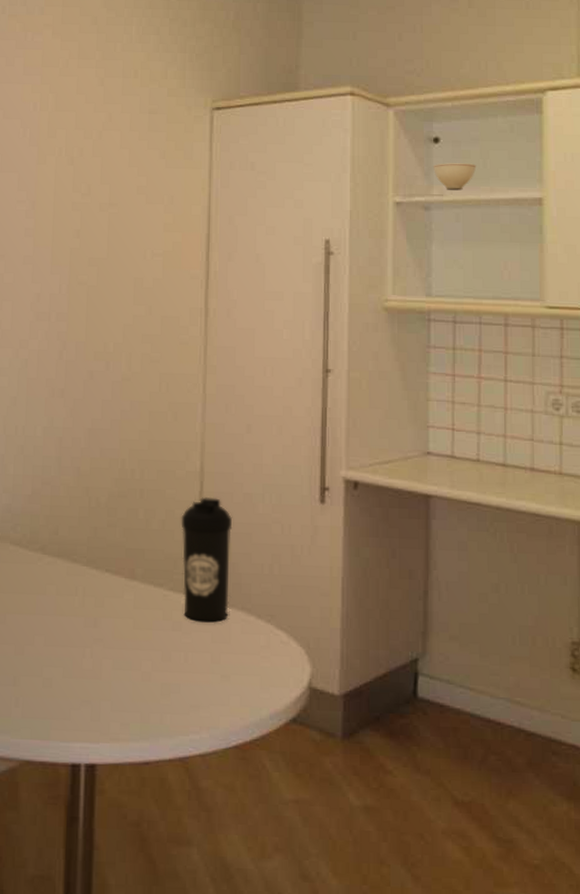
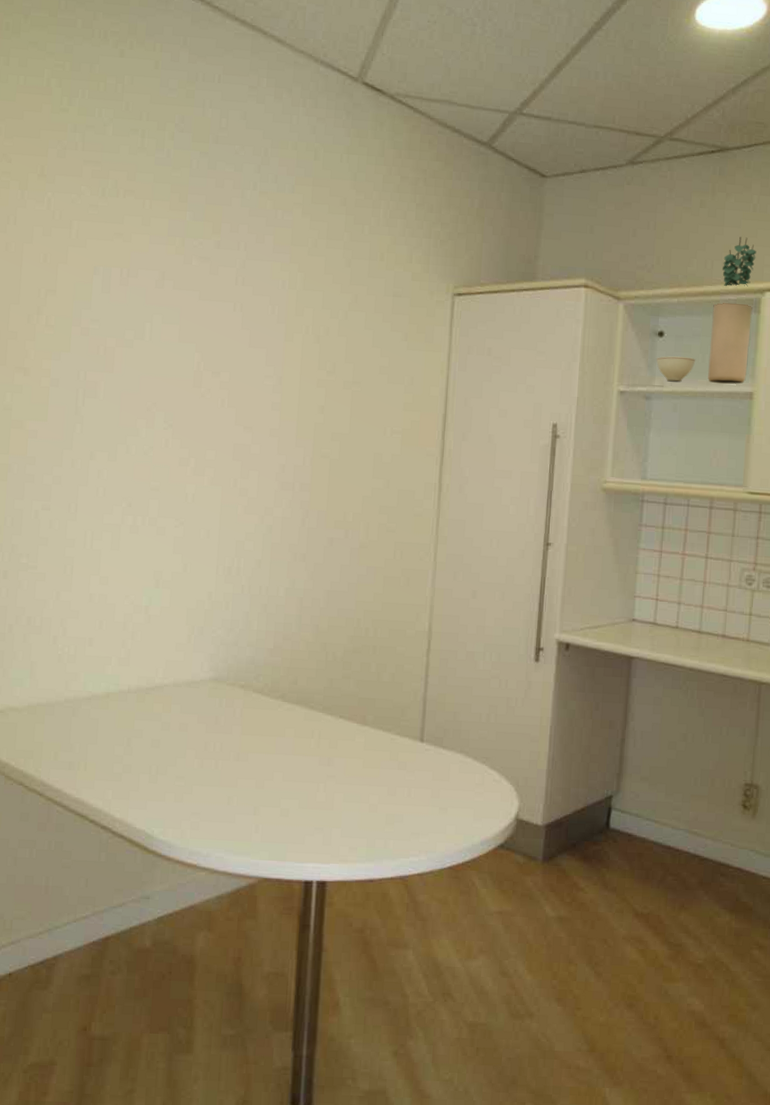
water bottle: present [181,497,233,624] -> none [408,654,456,764]
vase: none [490,35,534,191] -> present [708,237,757,385]

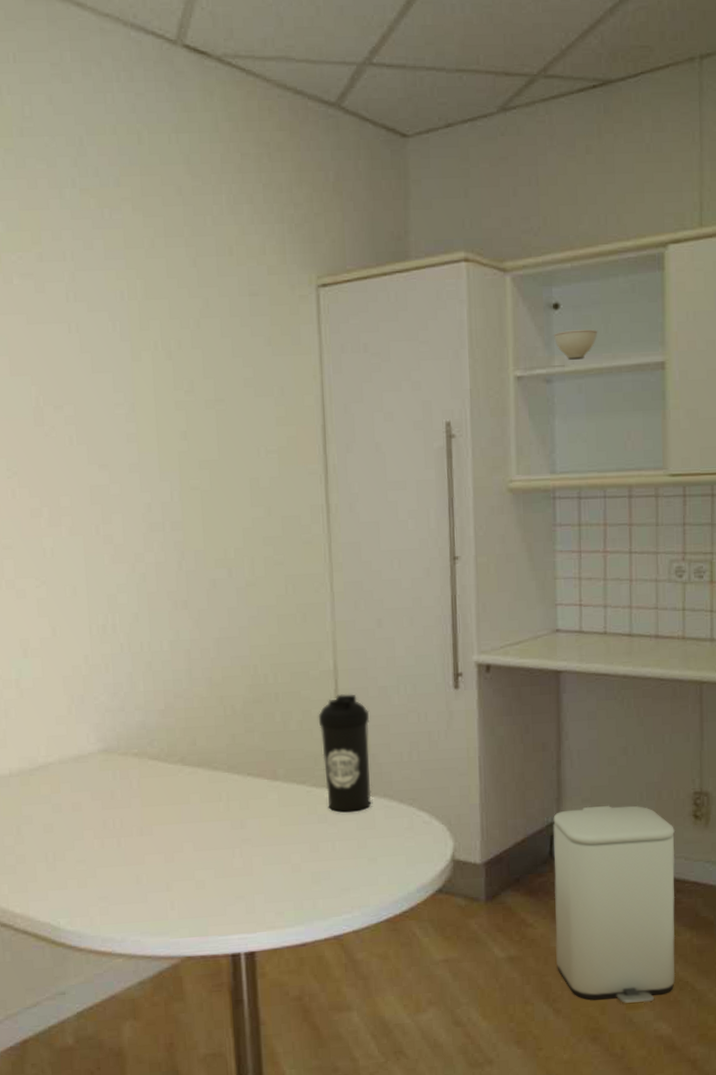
water bottle: none [408,654,456,764] -> present [318,694,372,814]
pedal bin: none [602,784,724,978] -> present [553,805,676,1004]
vase: present [708,237,757,385] -> none [611,183,656,357]

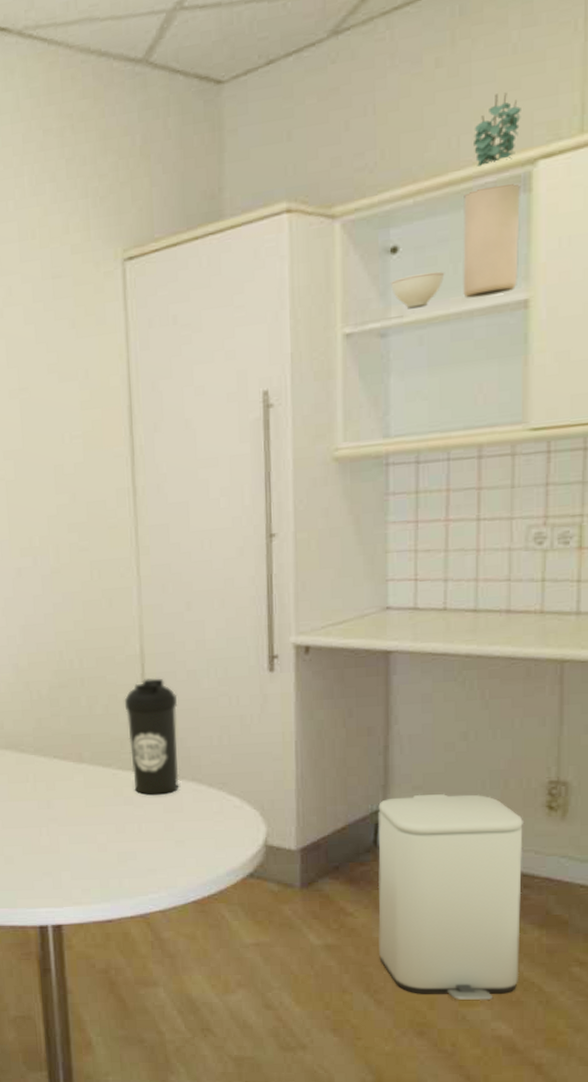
vase: none [611,183,656,357] -> present [463,92,521,299]

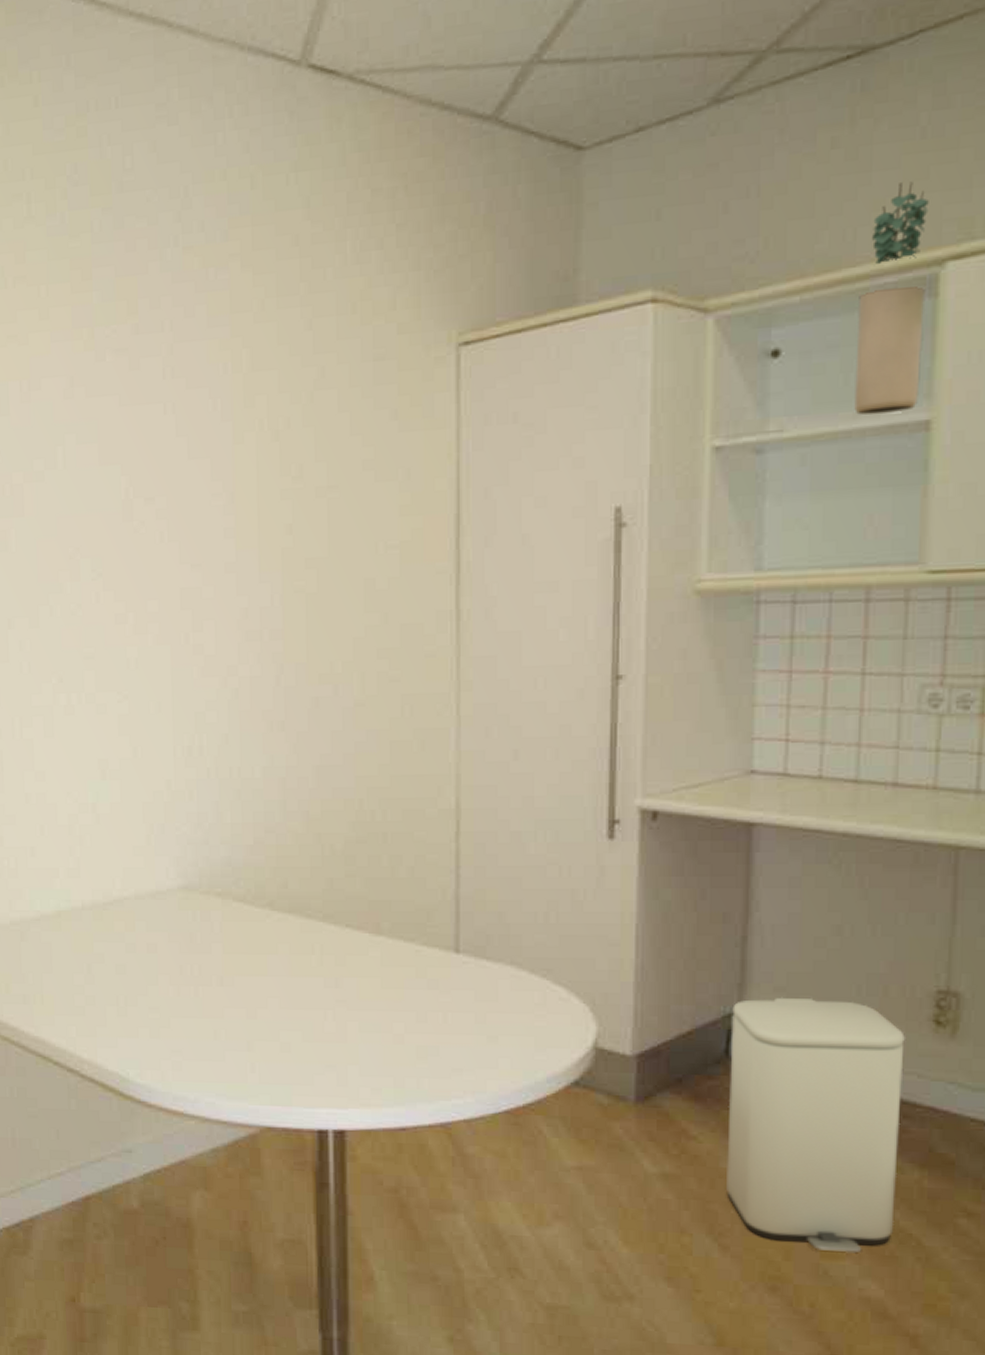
water bottle: present [124,678,179,796] -> none [434,838,498,981]
bowl: present [390,271,445,309] -> none [769,381,834,423]

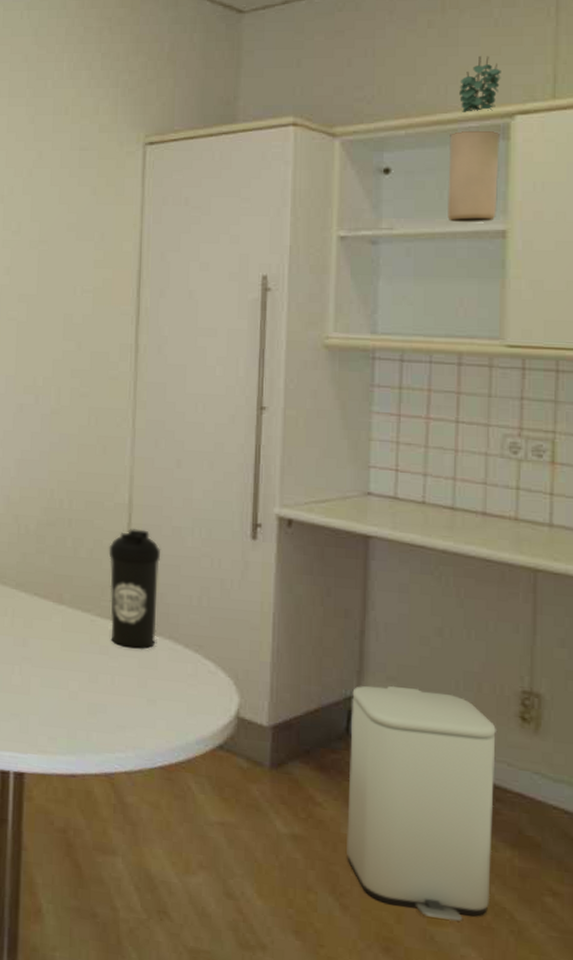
water bottle: none [434,838,498,981] -> present [109,529,161,651]

